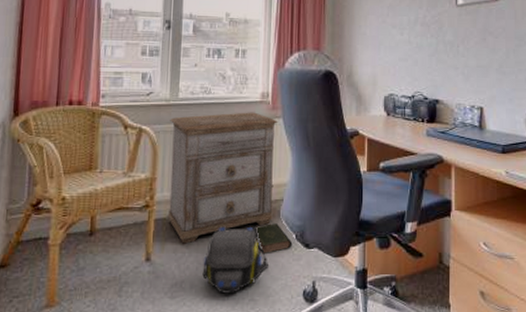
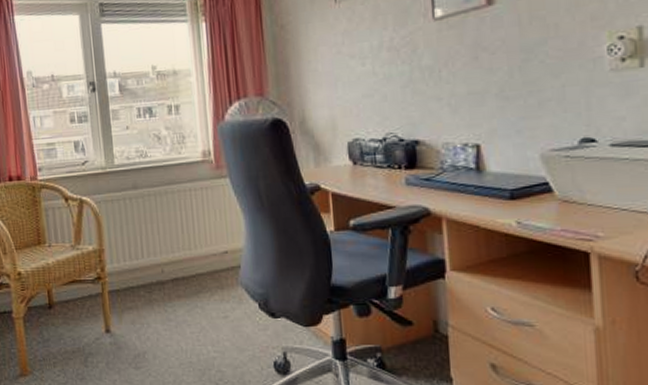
nightstand: present [167,112,278,244] -> none [109,173,232,315]
shoulder bag: present [202,226,268,294] -> none [162,295,232,365]
book: present [256,223,293,253] -> none [214,292,256,324]

